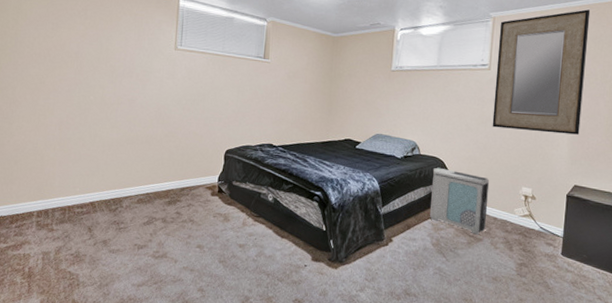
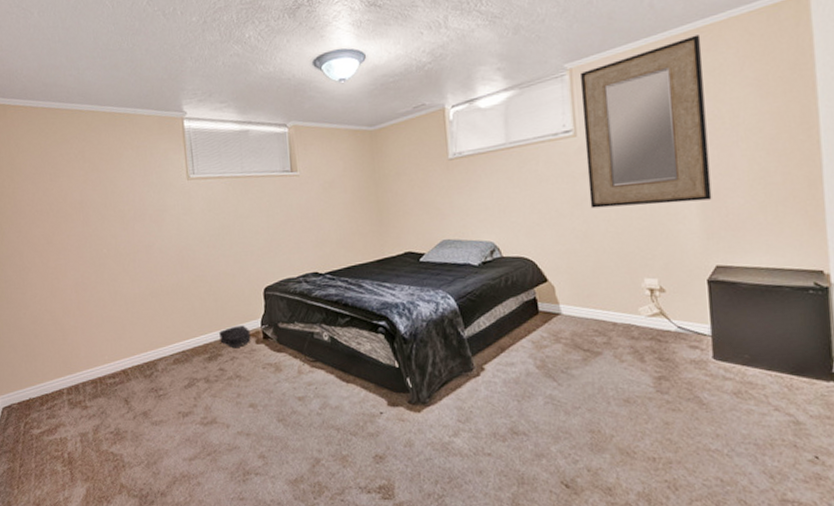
backpack: none [181,178,208,197] -> present [219,325,251,347]
air purifier: present [430,167,490,235] -> none [521,269,604,348]

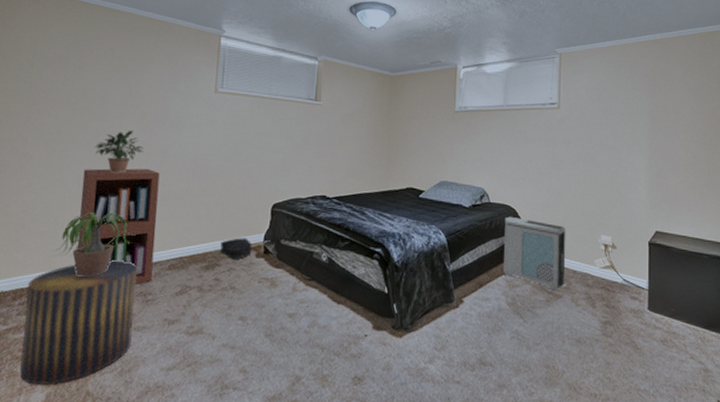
stool: none [50,359,153,480] -> present [19,260,137,385]
potted plant: none [68,314,136,378] -> present [54,211,134,277]
bookshelf: none [78,267,160,381] -> present [77,168,160,284]
potted plant: none [83,230,130,276] -> present [94,130,144,173]
air purifier: none [521,269,604,348] -> present [504,216,566,291]
home mirror: present [579,35,712,208] -> none [565,44,658,176]

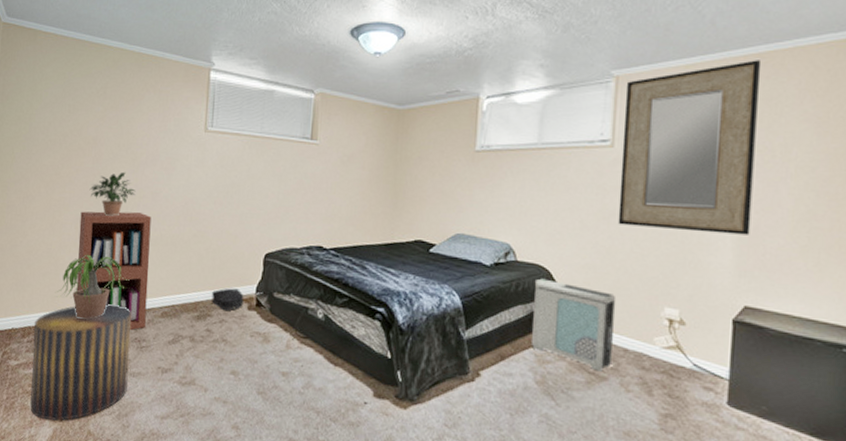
home mirror: none [565,44,658,176] -> present [618,60,762,235]

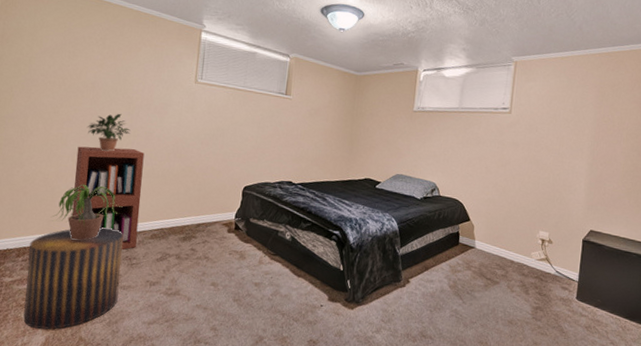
backpack: present [212,288,244,311] -> none [196,214,225,233]
air purifier: present [532,278,617,372] -> none [448,209,508,278]
home mirror: present [618,60,762,235] -> none [511,57,610,181]

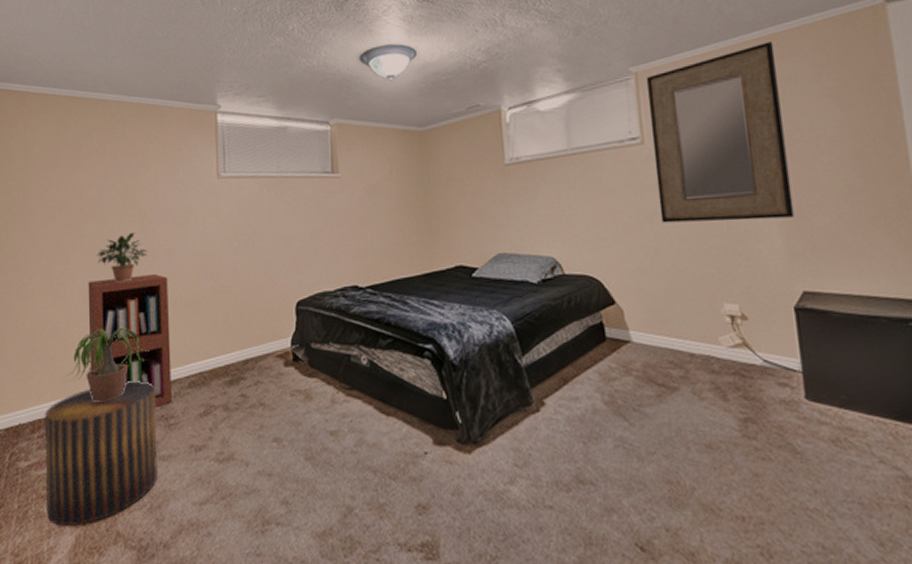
home mirror: none [511,57,610,181] -> present [646,41,795,223]

